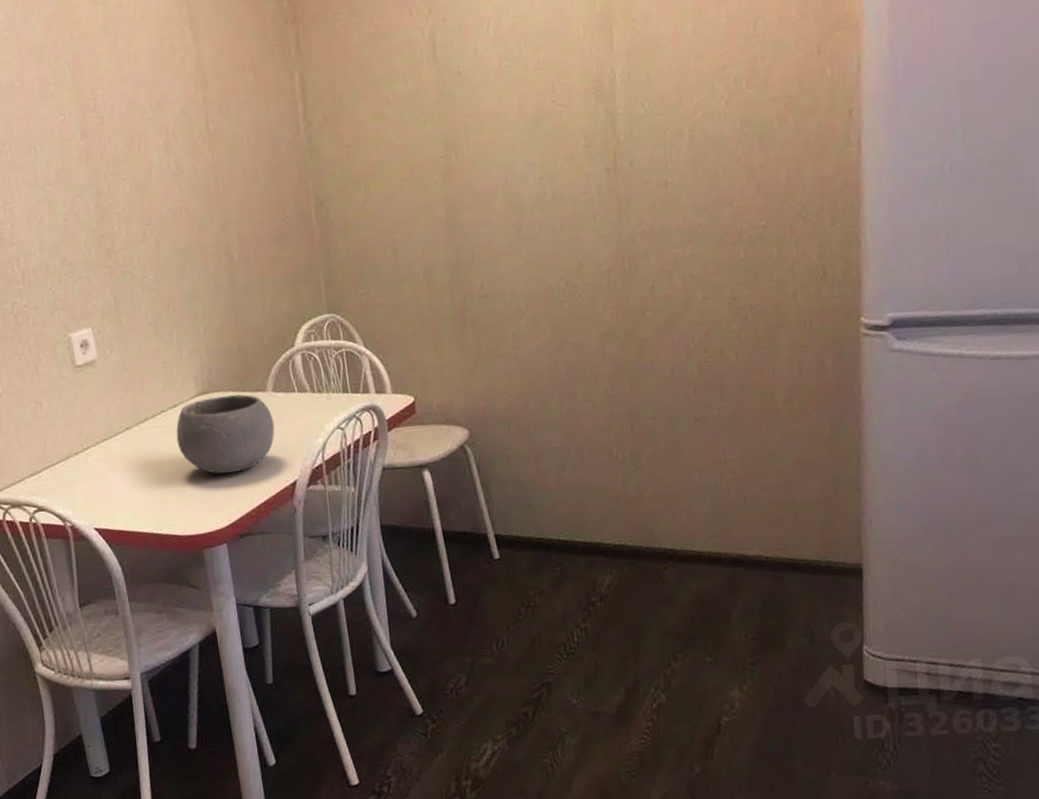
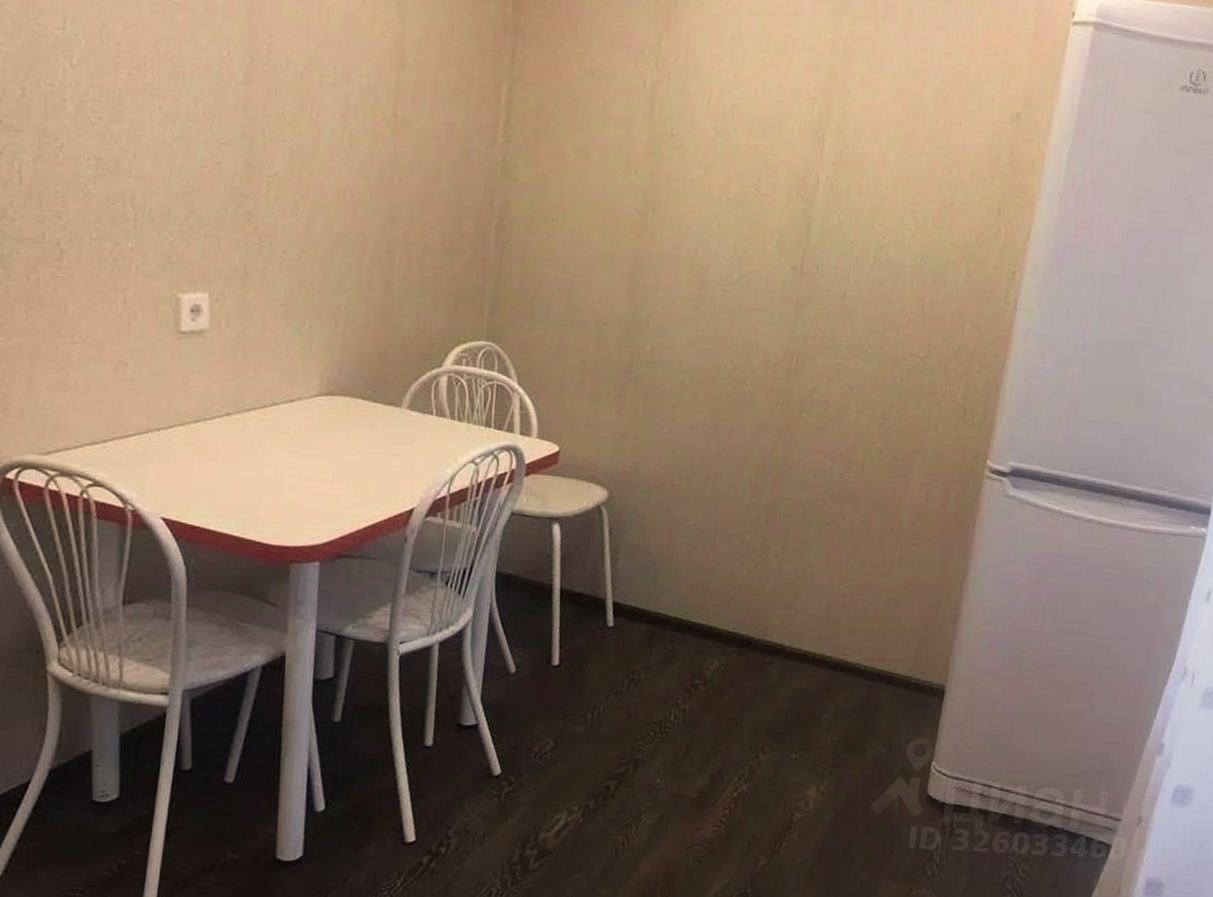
bowl: present [176,394,275,474] -> none [284,400,402,487]

